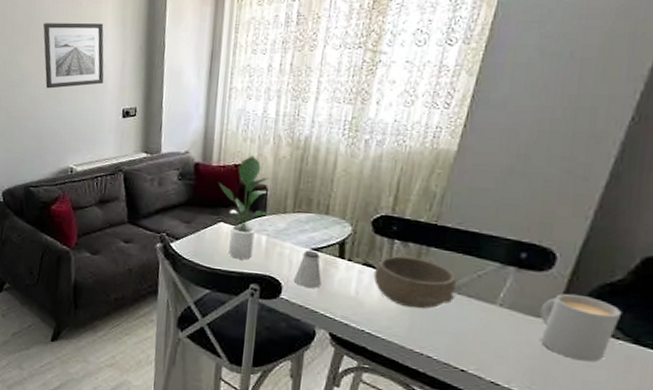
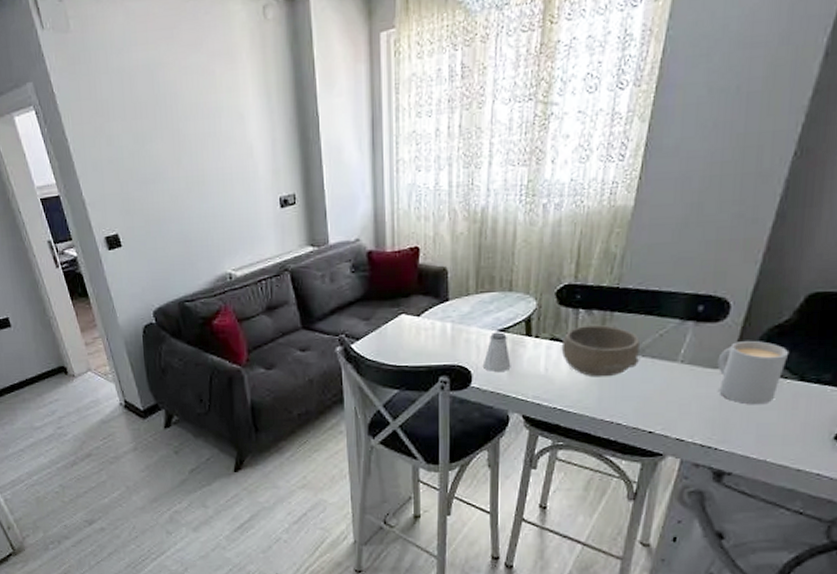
wall art: present [43,22,104,89] -> none [171,95,254,182]
potted plant: present [218,156,270,260] -> none [395,236,452,352]

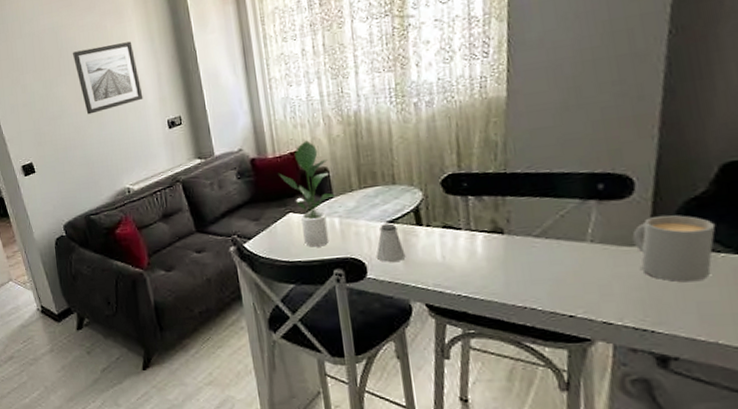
wall art: none [171,95,254,182] -> present [72,41,143,115]
potted plant: none [395,236,452,352] -> present [278,140,337,247]
bowl: present [561,325,641,377] -> none [455,210,544,262]

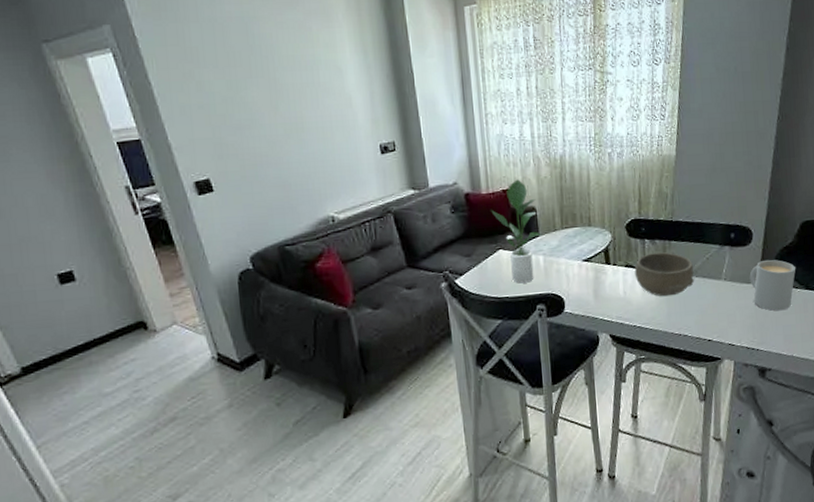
wall art: present [72,41,143,115] -> none [267,50,353,128]
saltshaker: present [375,223,406,262] -> none [572,262,596,297]
bowl: none [455,210,544,262] -> present [634,252,695,297]

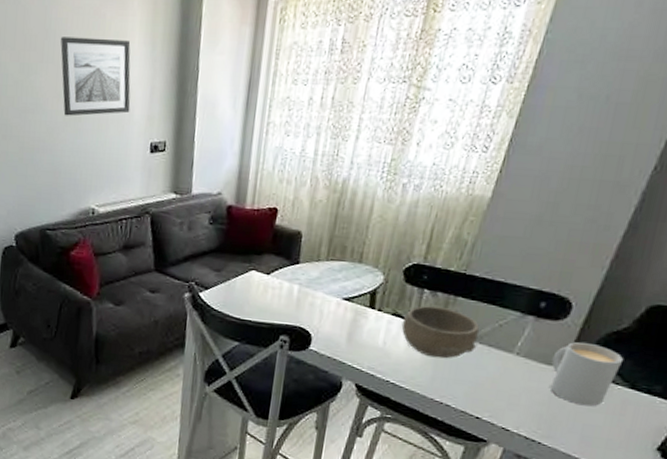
wall art: none [267,50,353,128] -> present [60,37,131,116]
potted plant: present [491,179,542,284] -> none [251,199,304,311]

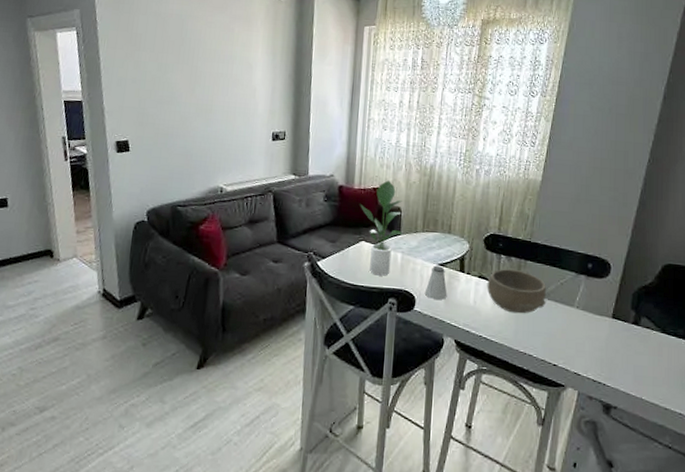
wall art: present [60,37,131,116] -> none [194,44,255,108]
potted plant: none [251,199,304,311] -> present [360,180,404,276]
saltshaker: none [323,300,351,339] -> present [424,266,447,300]
mug: present [550,342,624,407] -> none [603,295,654,350]

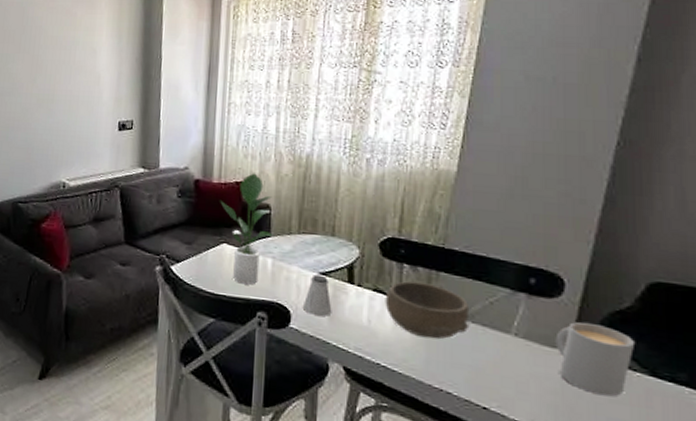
mug: none [603,295,654,350] -> present [555,322,636,397]

